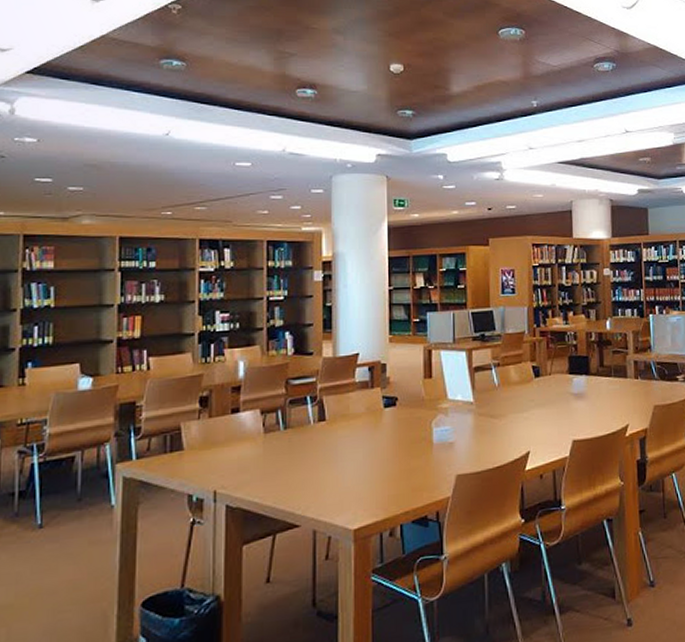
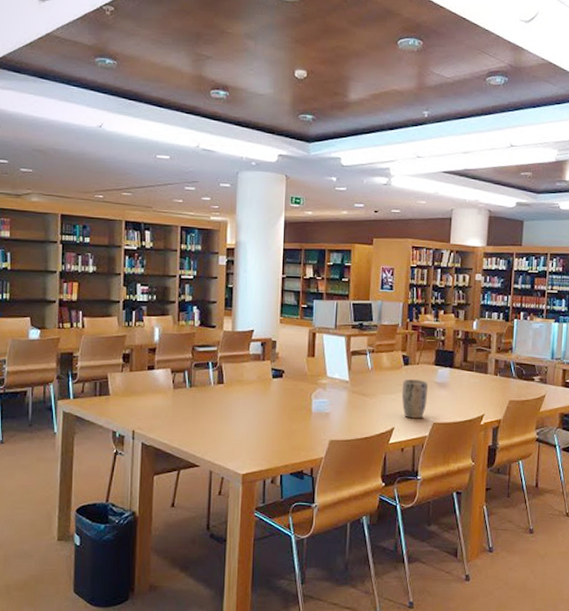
plant pot: none [534,392,564,439] -> present [401,379,429,419]

